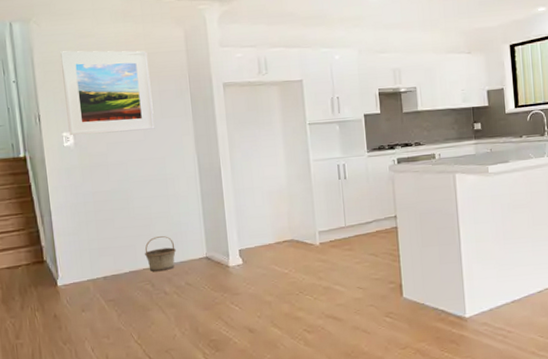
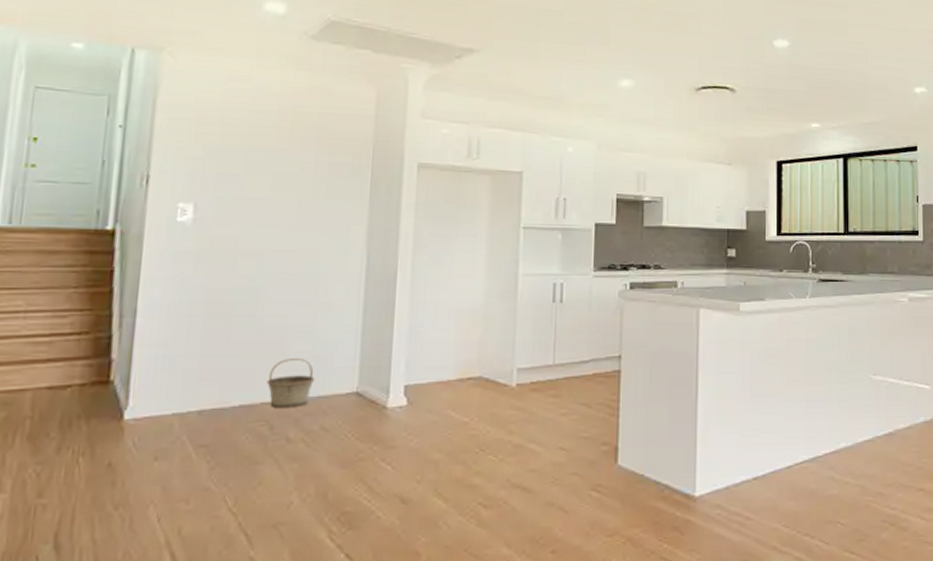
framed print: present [60,50,155,136] -> none [188,95,322,213]

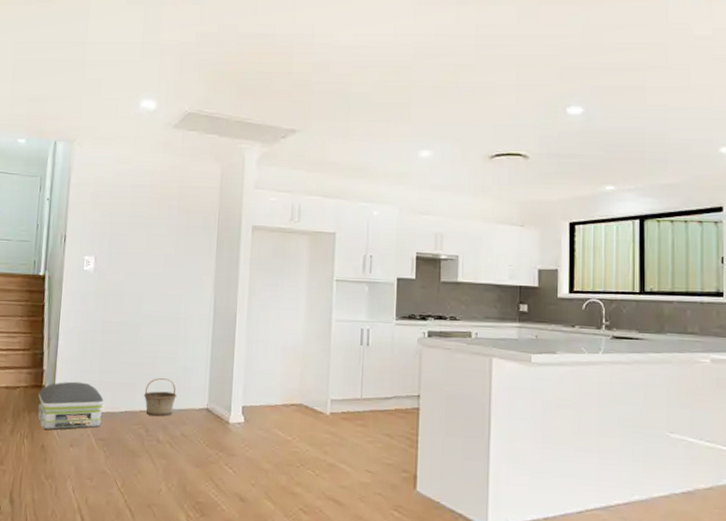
air purifier: none [102,372,207,442] -> present [38,381,104,431]

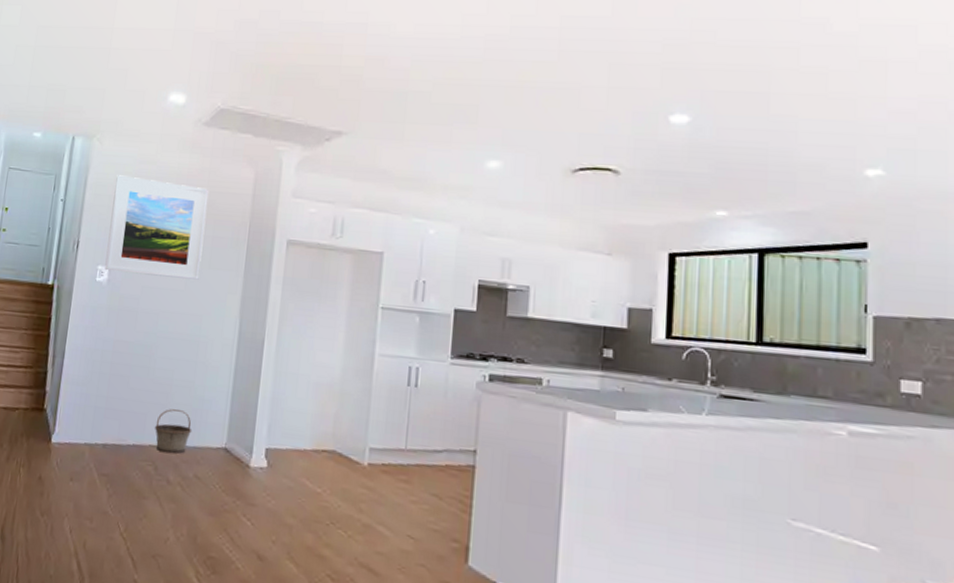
air purifier: present [38,381,104,431] -> none [37,406,110,461]
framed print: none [91,175,181,265] -> present [104,175,209,281]

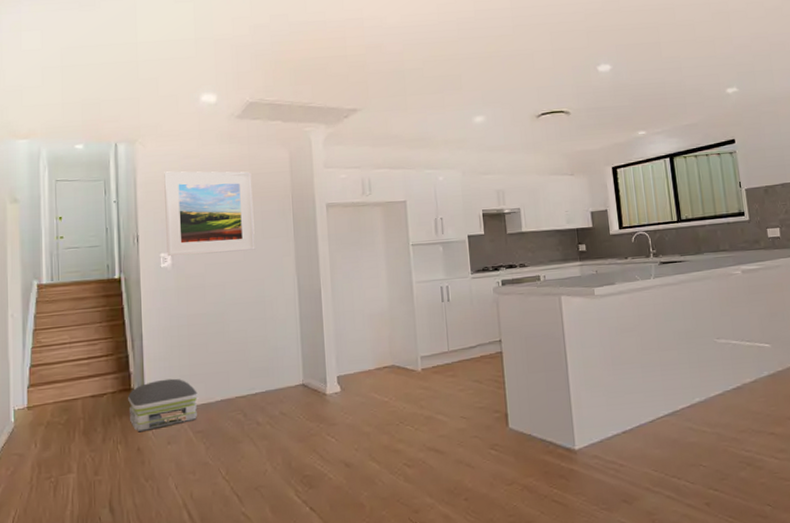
air purifier: none [37,406,110,461] -> present [128,378,198,433]
basket: present [155,409,192,454] -> none [238,361,272,400]

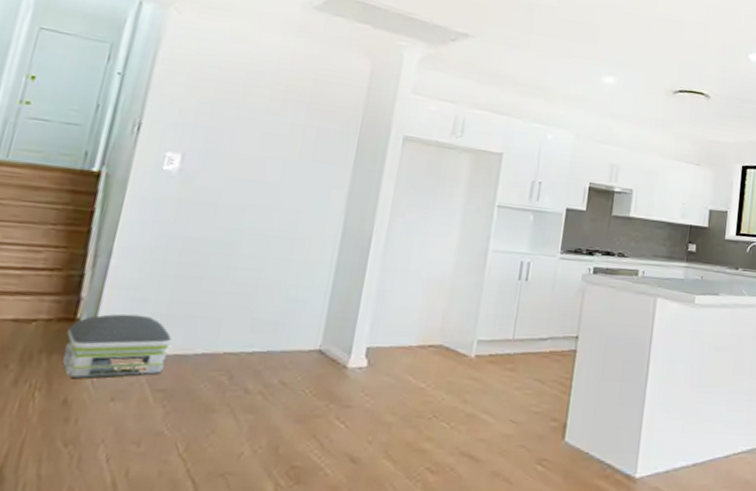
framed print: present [164,171,255,257] -> none [175,51,317,174]

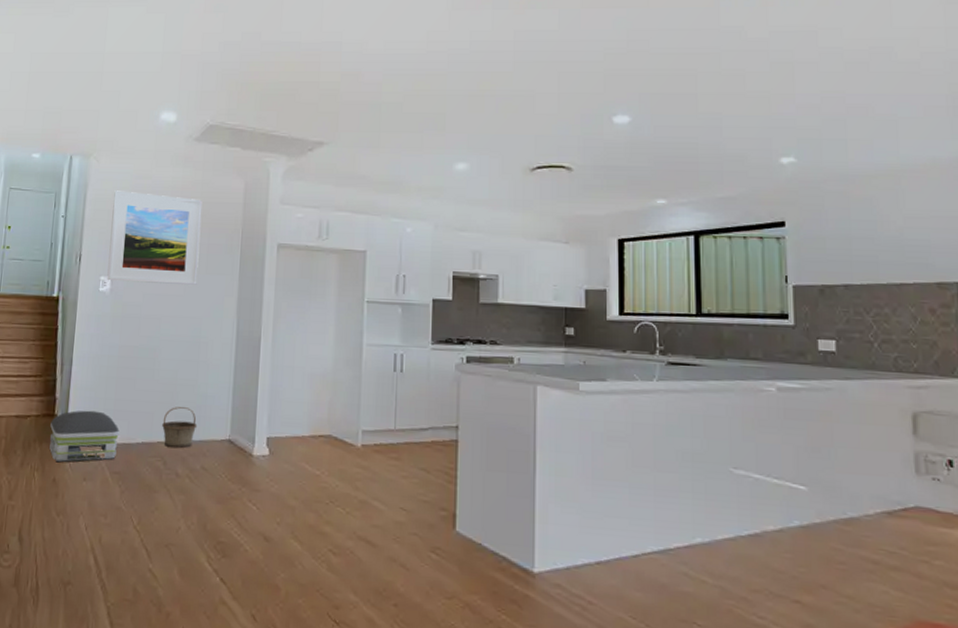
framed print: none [175,51,317,174] -> present [107,190,203,286]
basket: none [232,312,281,360] -> present [162,407,198,448]

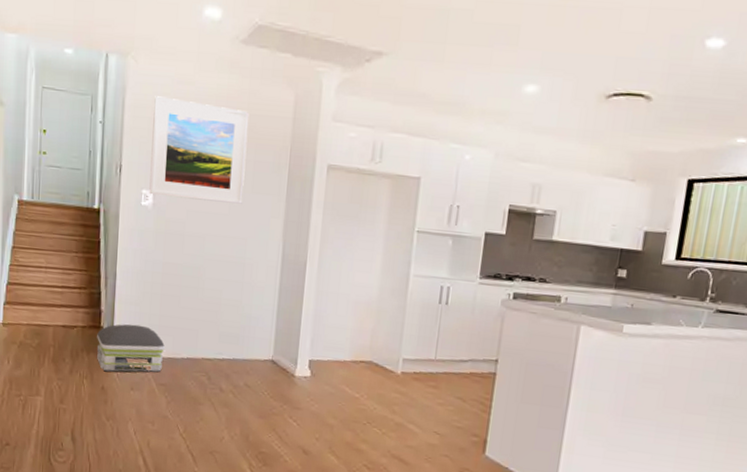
basket: present [162,407,198,448] -> none [207,326,241,365]

